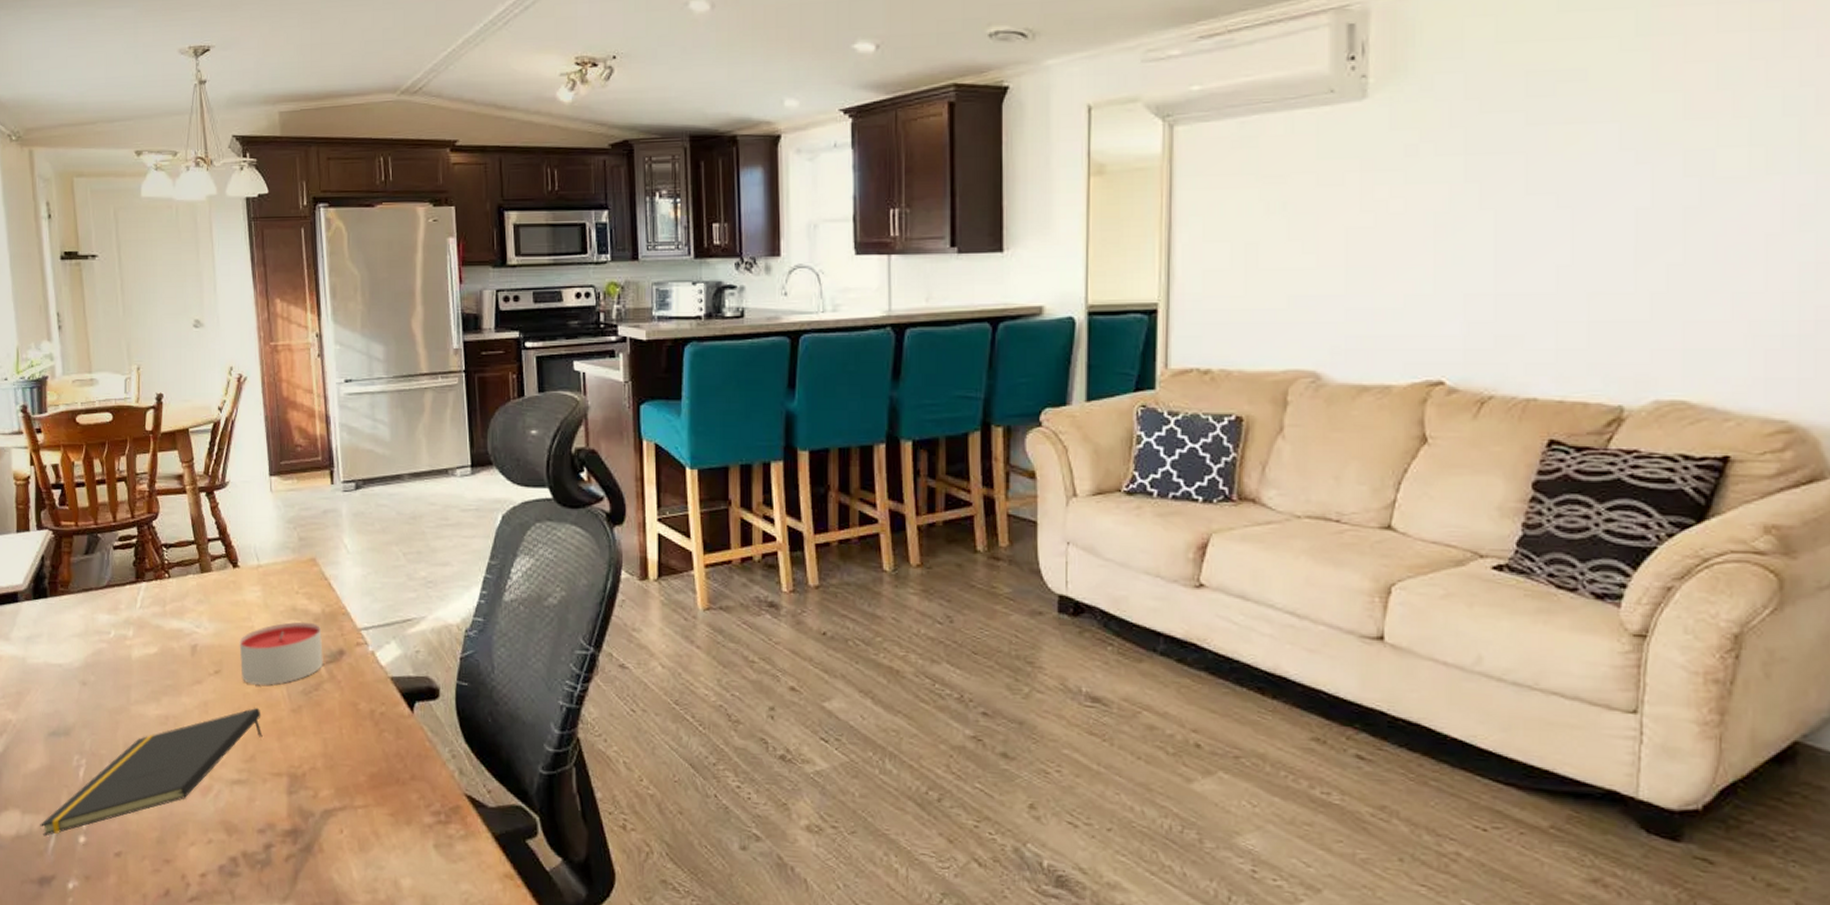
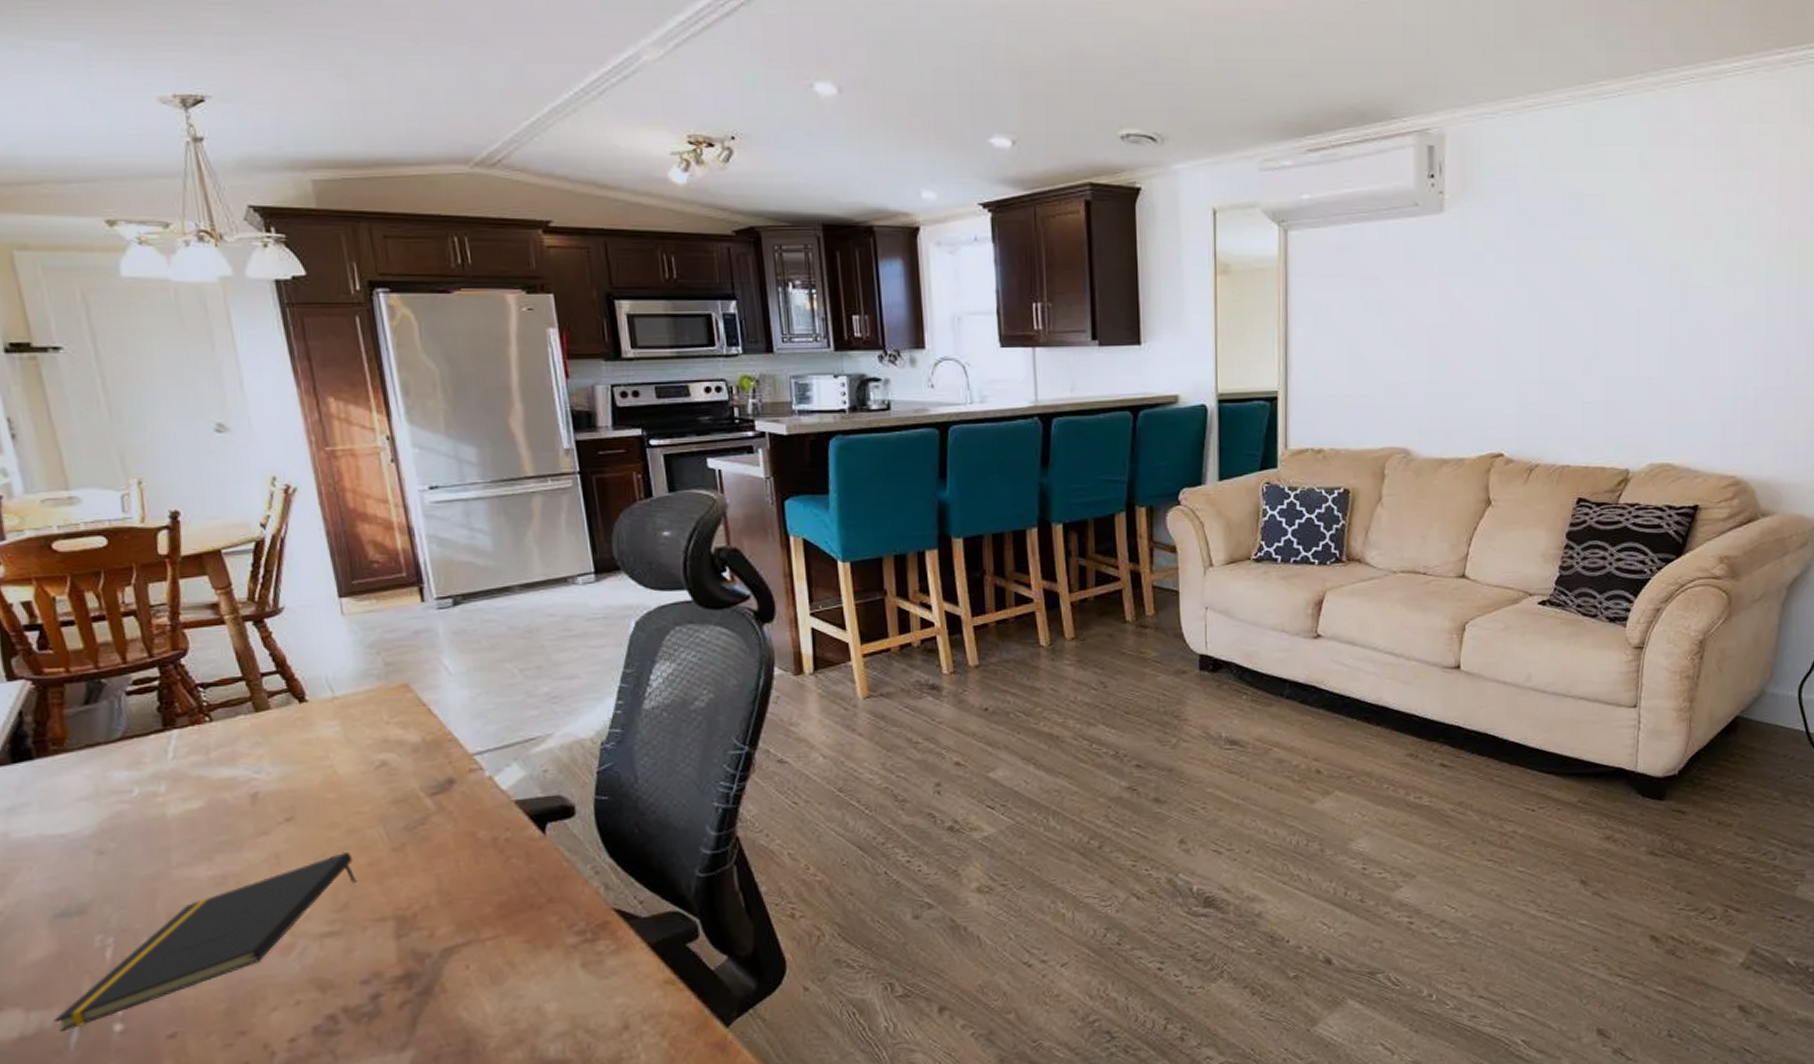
candle: present [239,621,323,685] -> none [315,753,429,828]

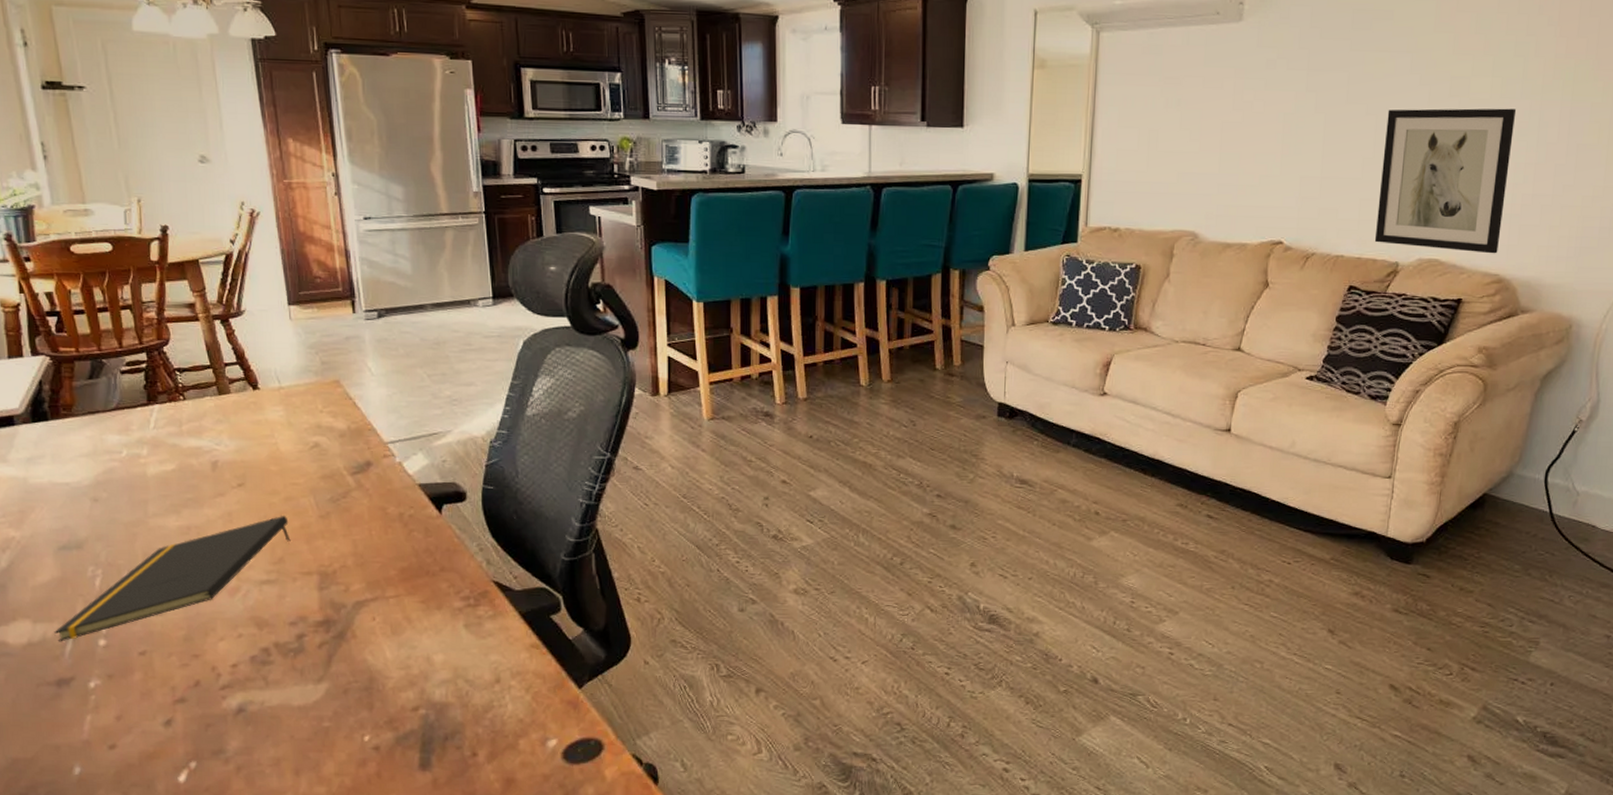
wall art: none [1601,295,1742,454] -> present [1374,108,1517,254]

